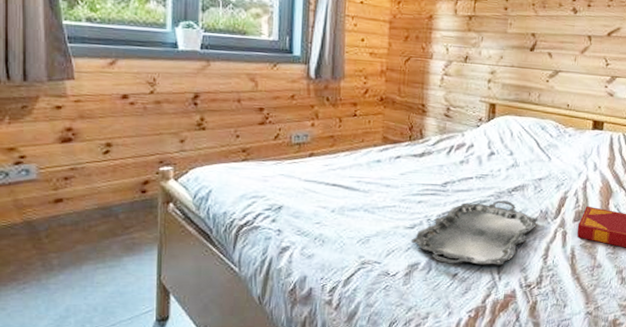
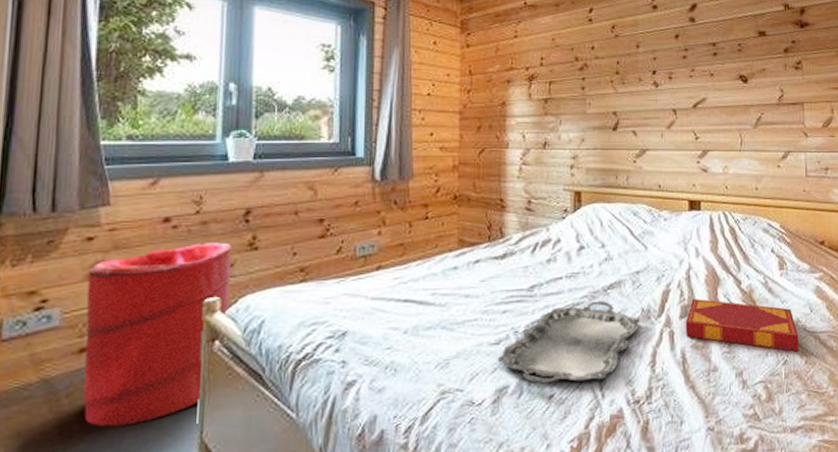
laundry hamper: none [58,119,183,265] -> present [83,242,232,428]

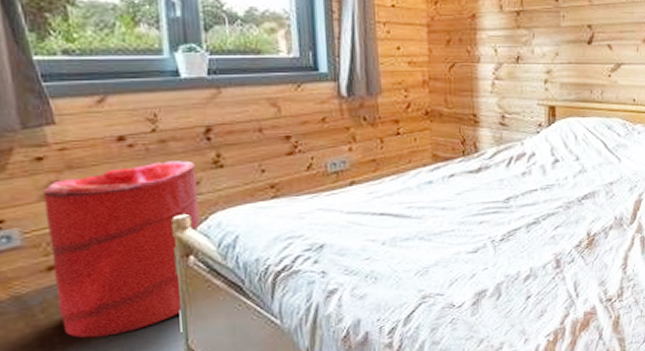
serving tray: present [497,301,639,384] -> none [475,210,612,287]

